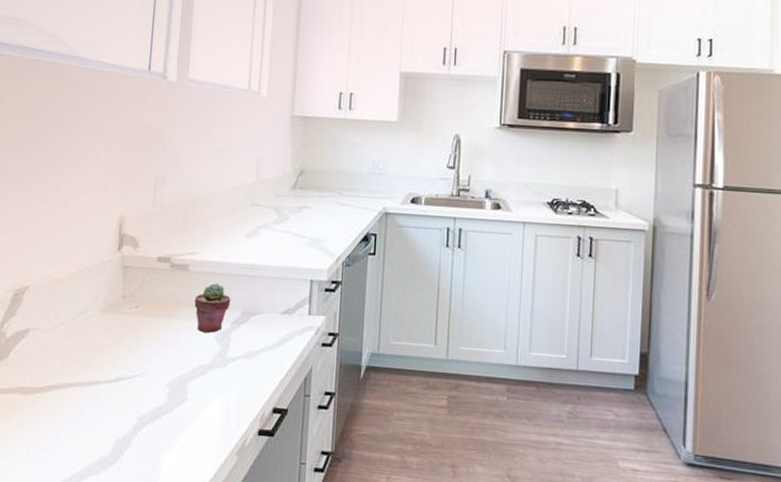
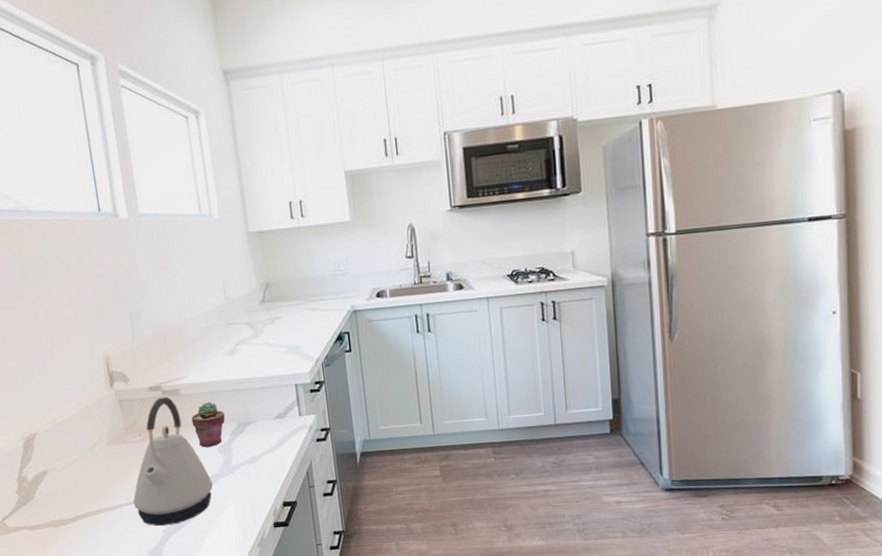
kettle: none [113,270,202,414] -> present [133,396,213,527]

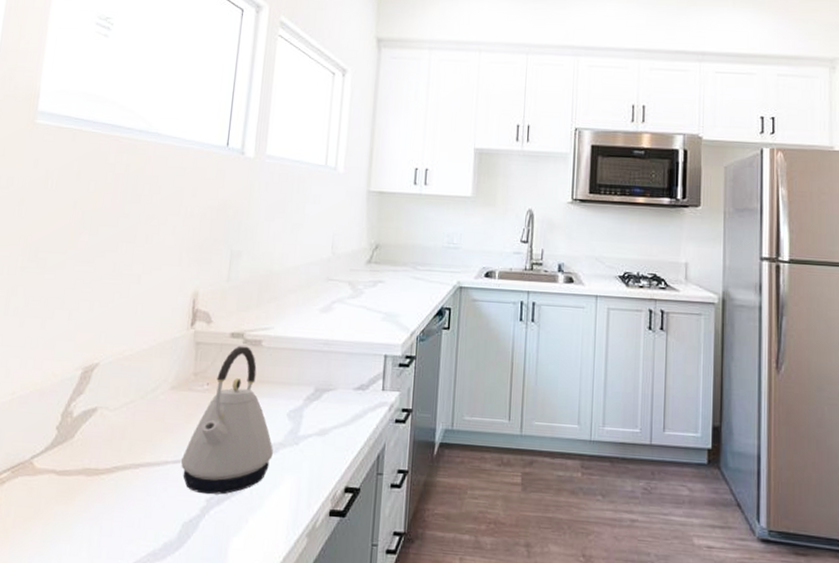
potted succulent: present [191,401,226,447] -> none [267,358,304,410]

